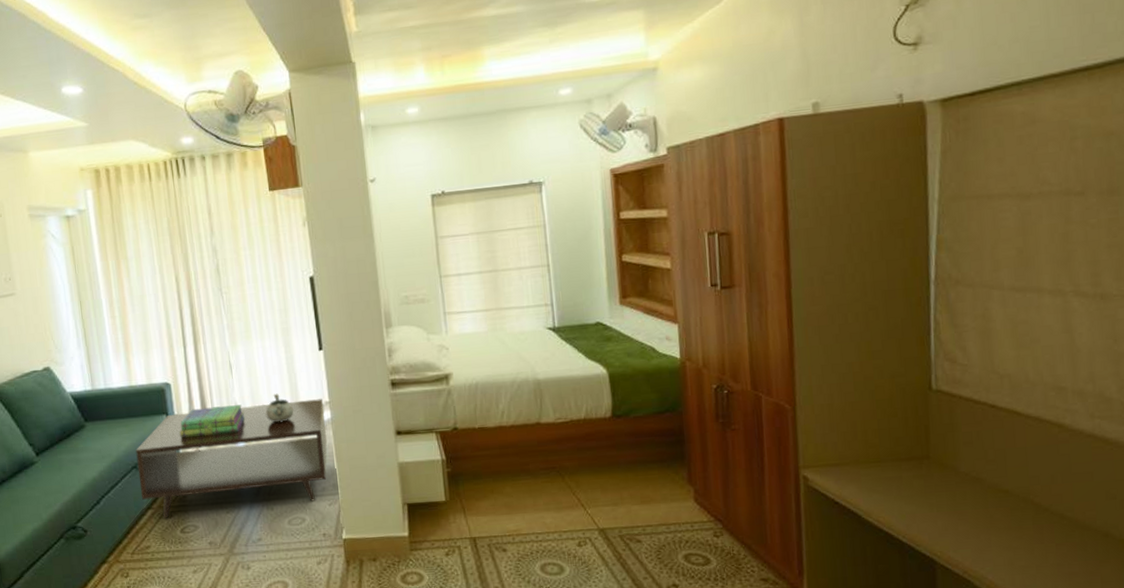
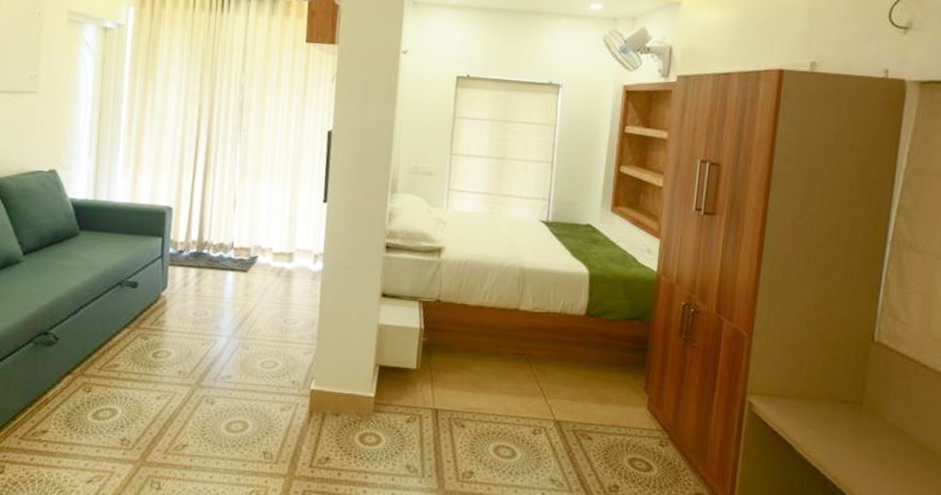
coffee table: present [136,399,328,519] -> none [121,238,318,348]
stack of books: present [180,405,245,438] -> none [171,236,239,268]
decorative bowl: present [265,393,294,422] -> none [260,236,288,265]

